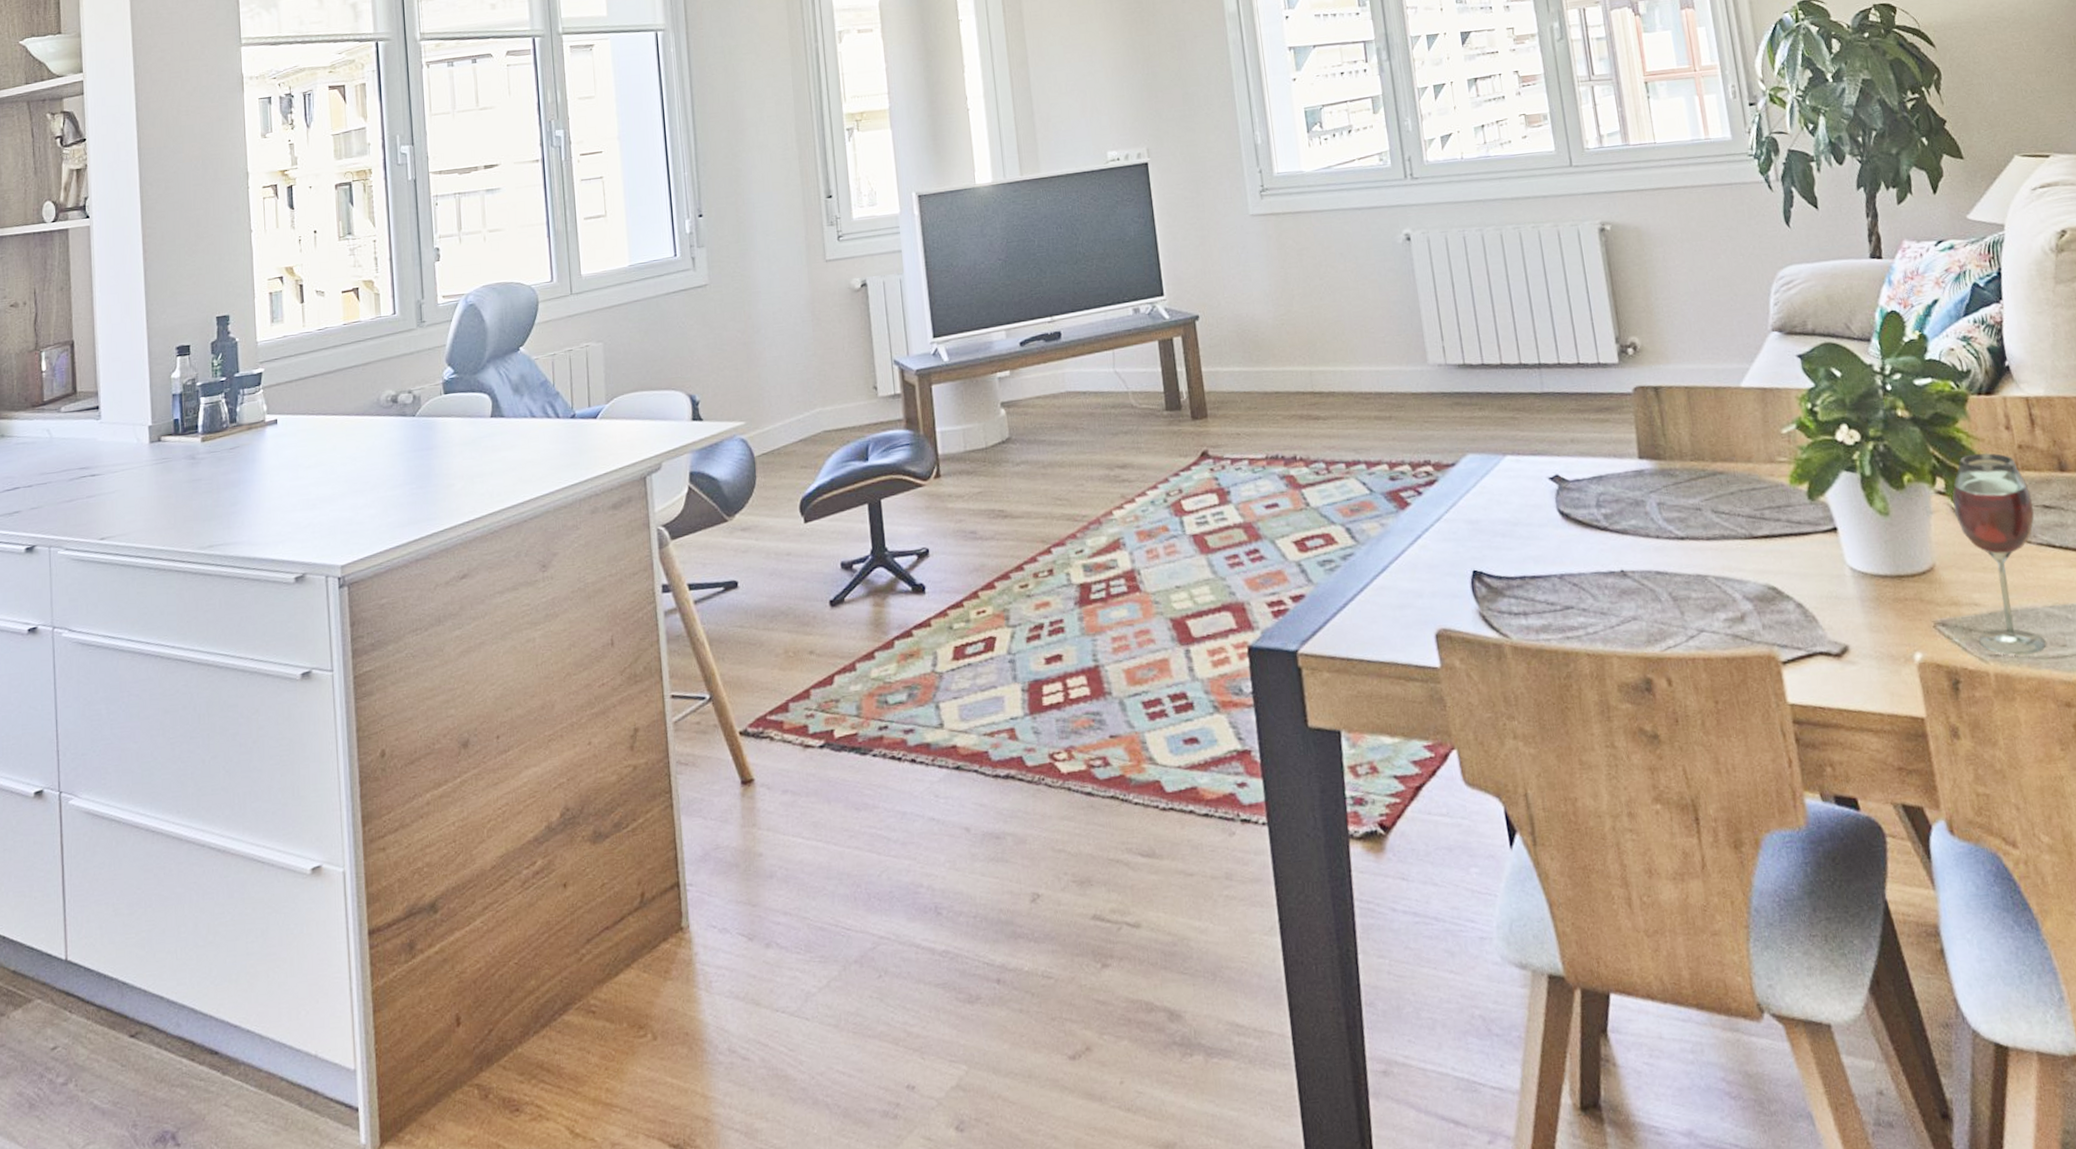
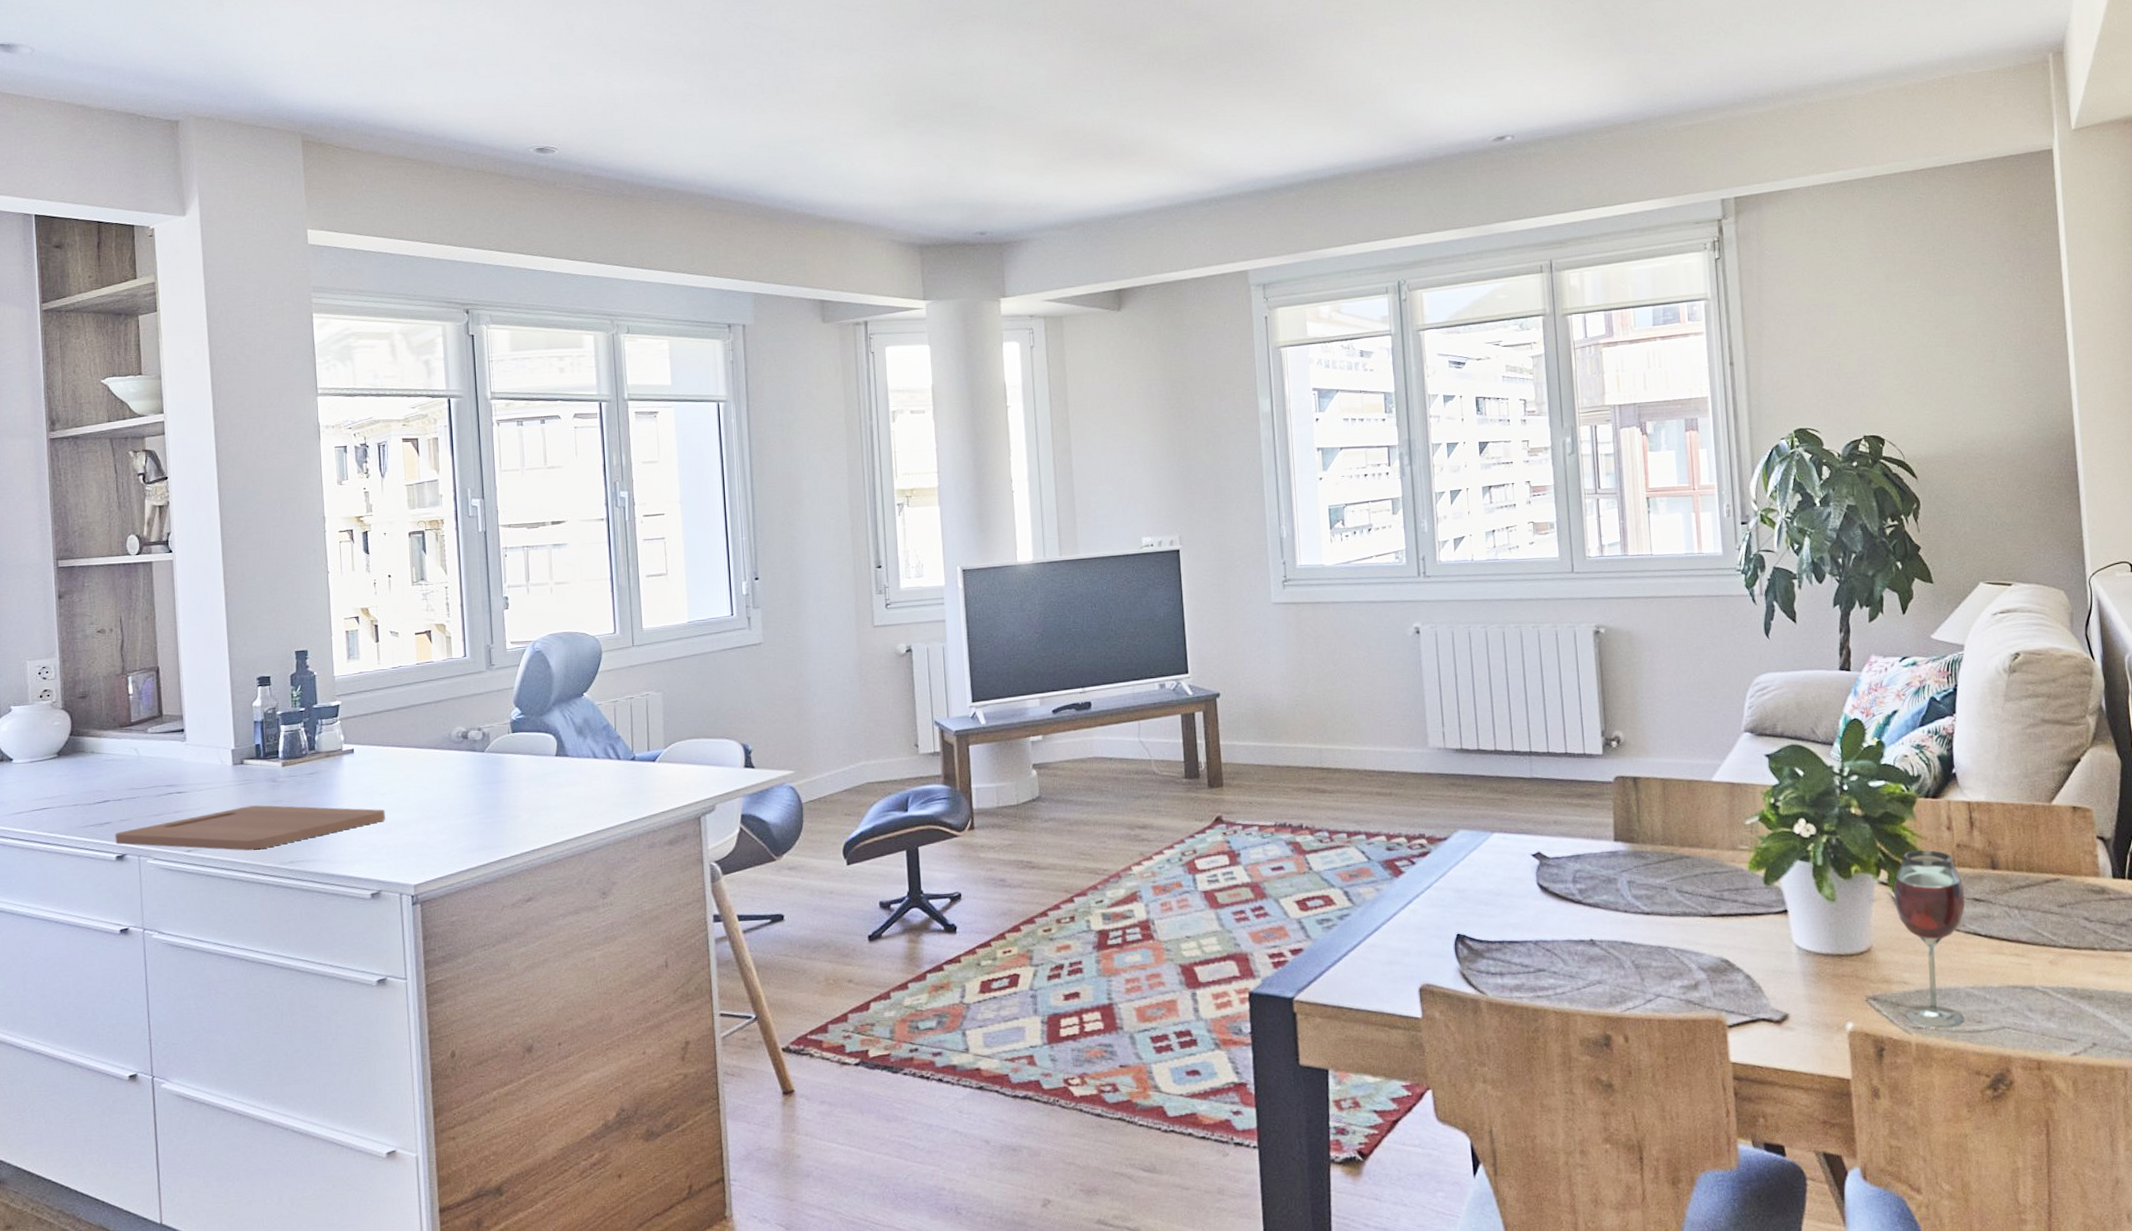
cutting board: none [25,484,310,537] -> present [115,805,385,851]

